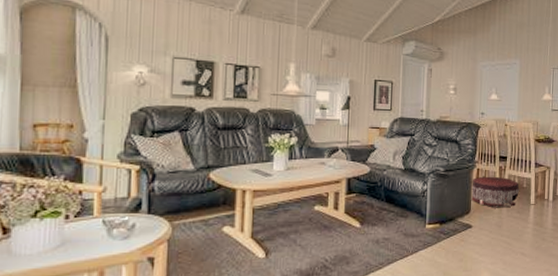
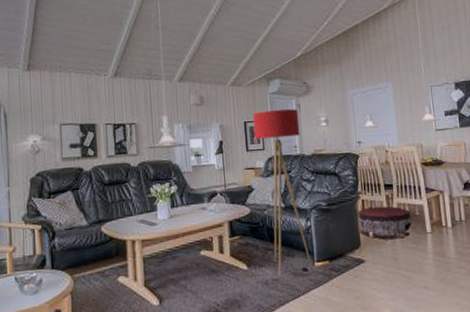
floor lamp: none [383,71,429,236] -> present [252,109,313,277]

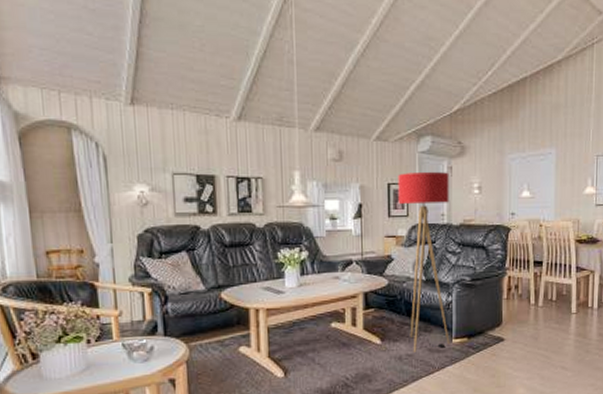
pouf: present [358,206,412,240] -> none [502,283,558,319]

